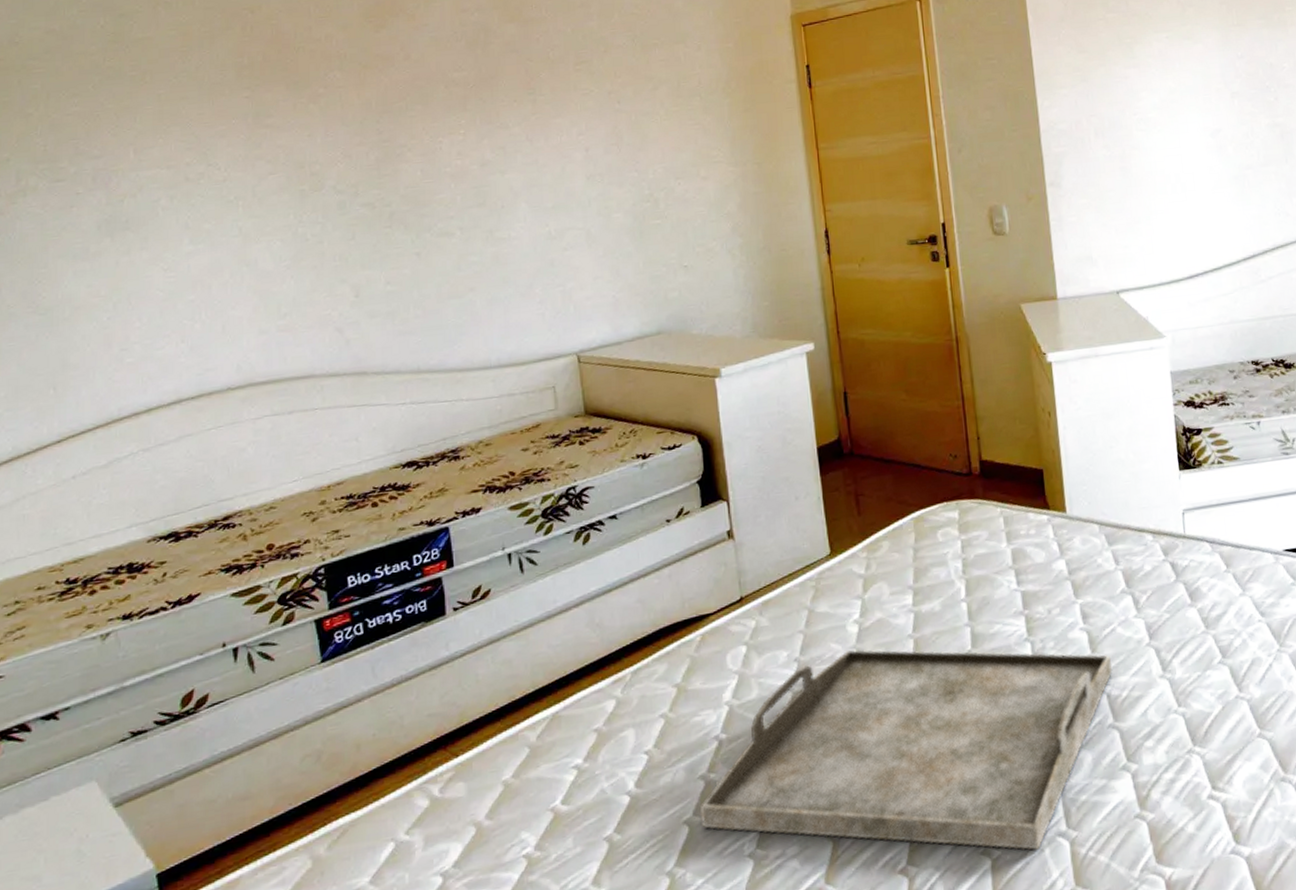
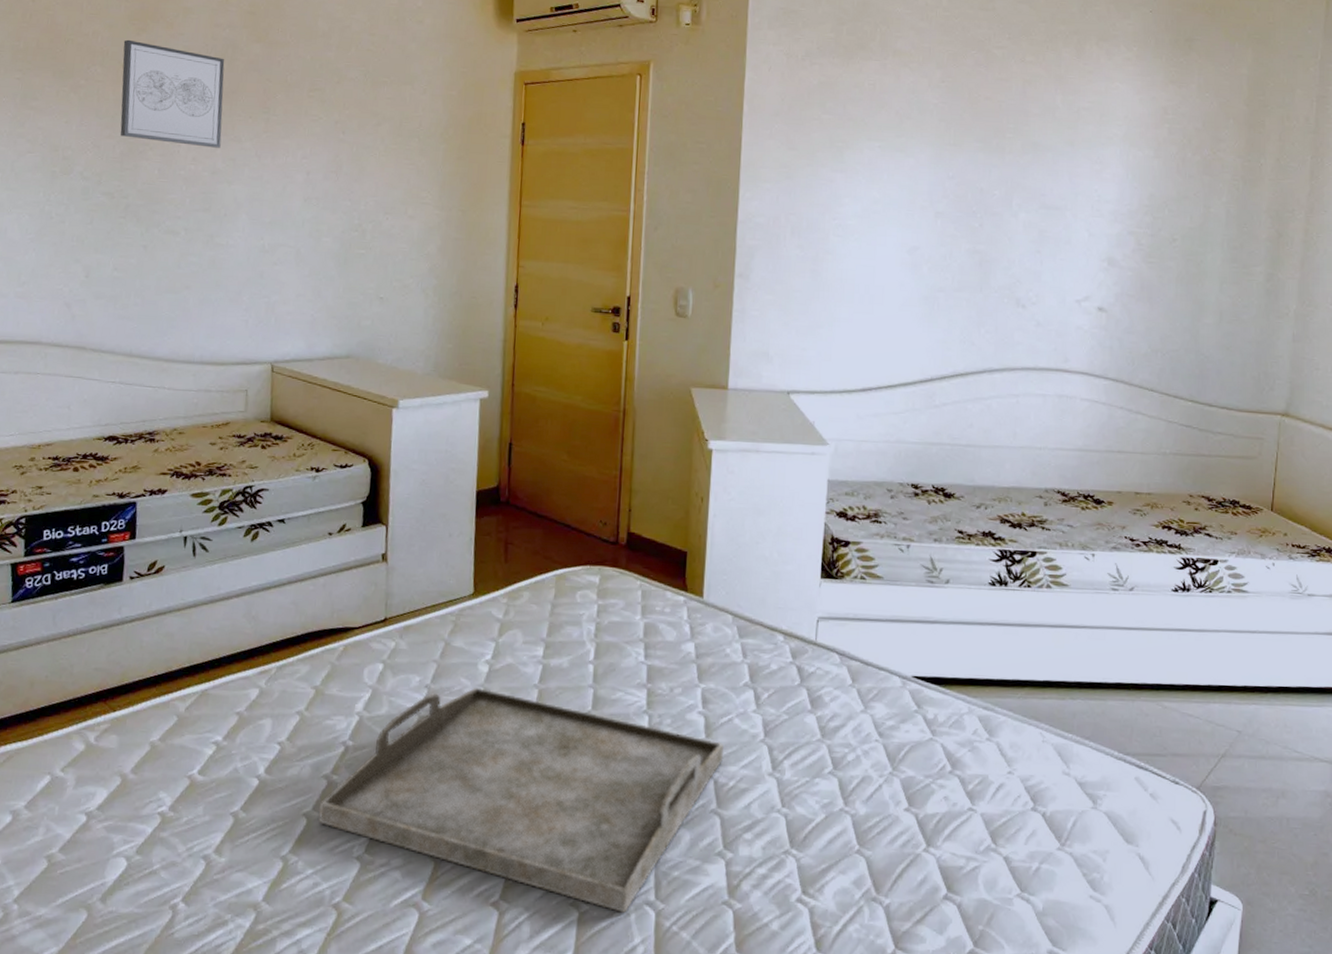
wall art: none [362,38,487,142] -> present [120,39,225,148]

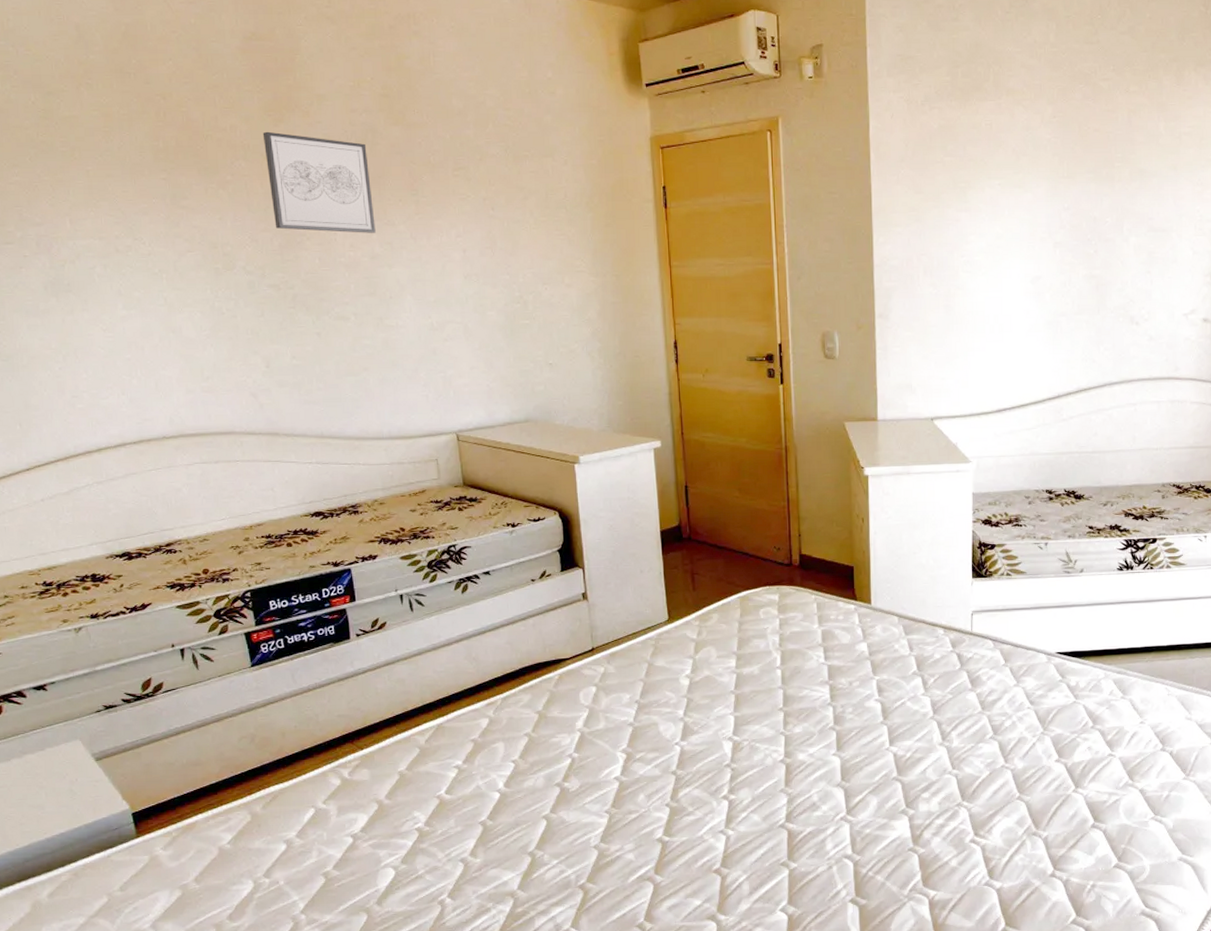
serving tray: present [318,687,723,913] -> none [555,698,899,866]

